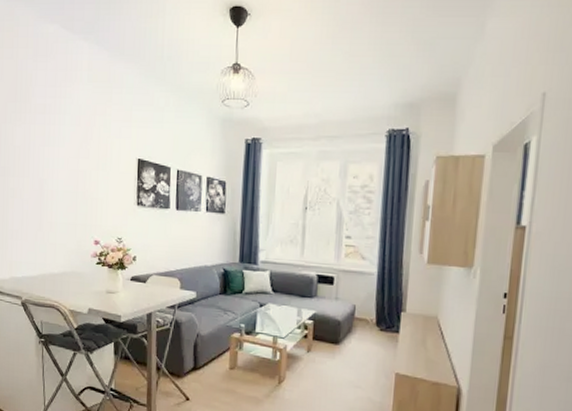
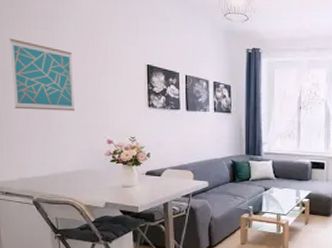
wall art: none [11,133,66,209] -> present [9,38,75,112]

